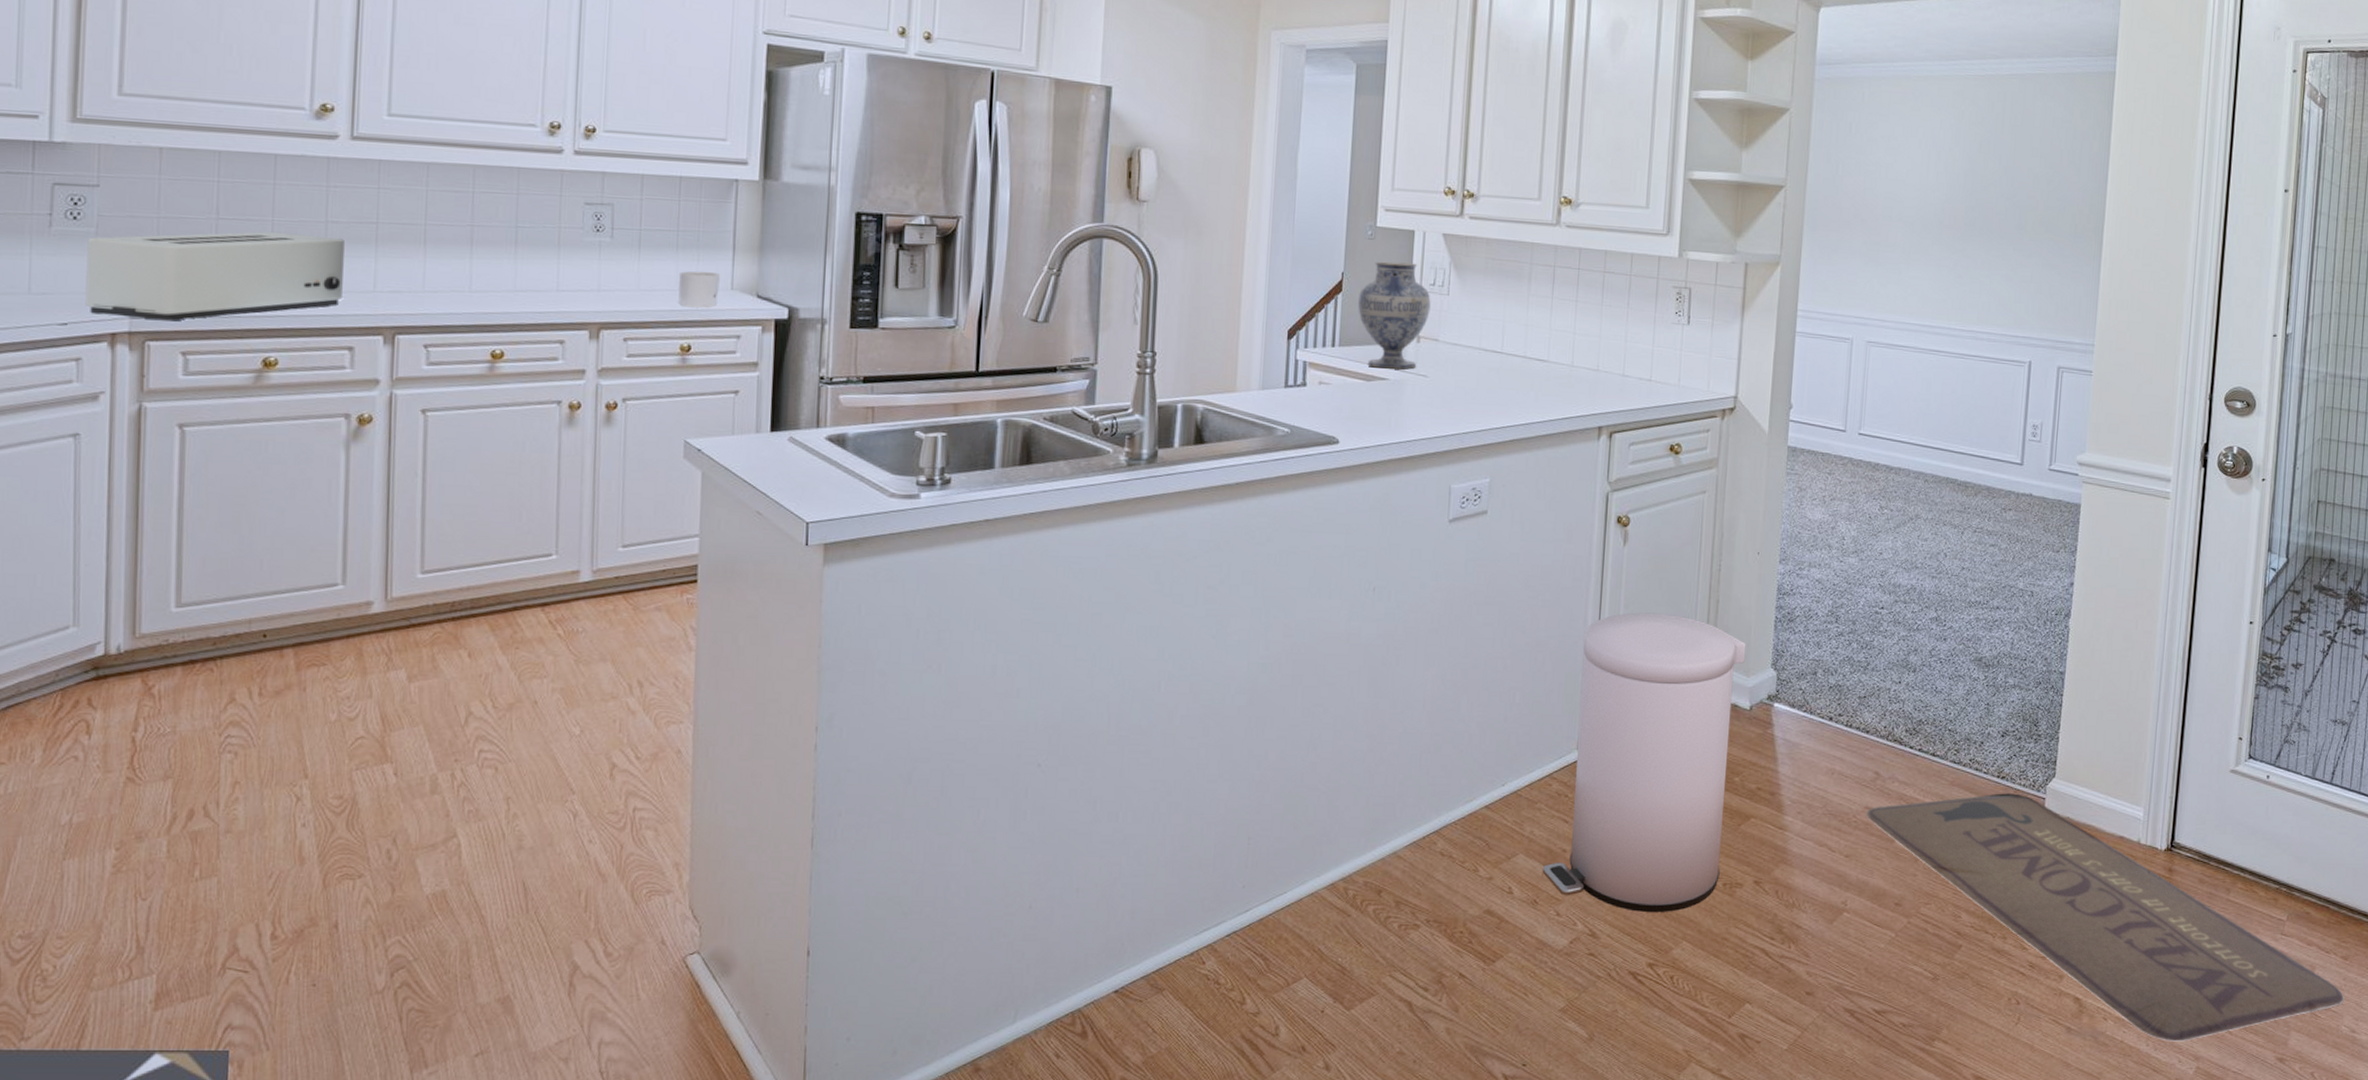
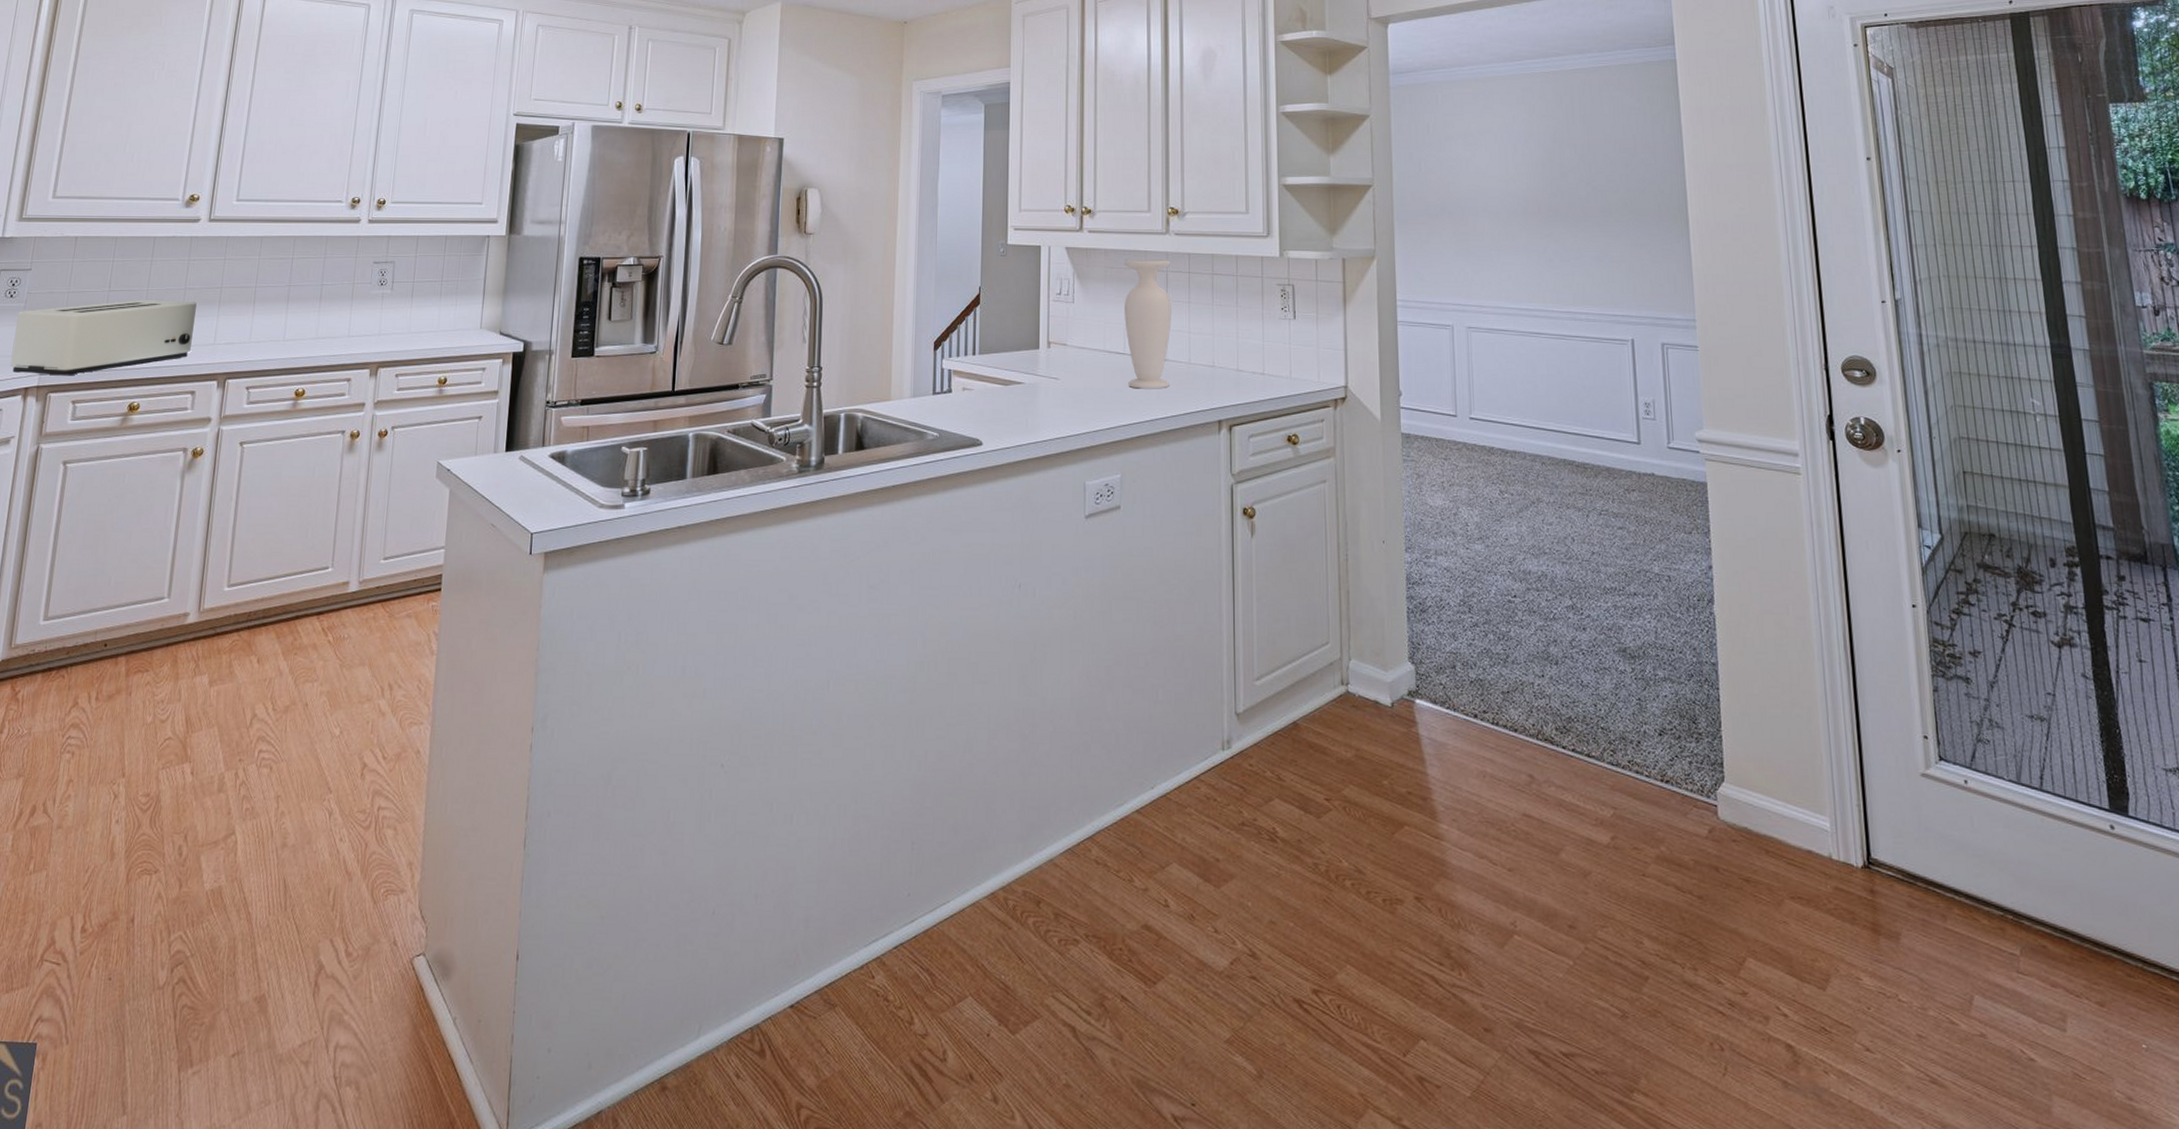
mug: present [678,270,720,309] -> none [439,314,472,346]
ceramic jug: present [1357,261,1431,370] -> none [993,275,1058,374]
vase: none [1504,251,1559,392] -> present [1125,259,1171,389]
pedal bin: present [1542,612,1746,912] -> none [1196,605,1382,931]
doormat: present [1865,793,2344,1042] -> none [1524,799,2111,1104]

